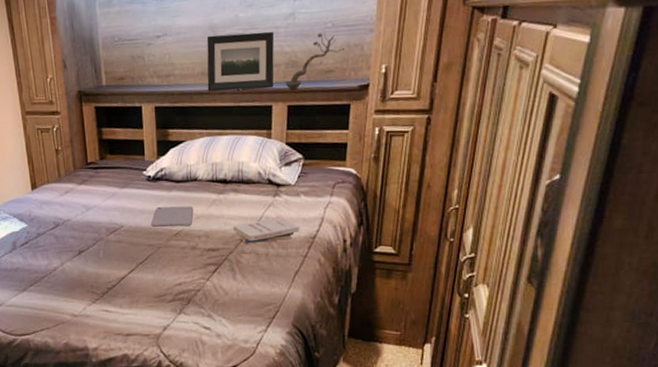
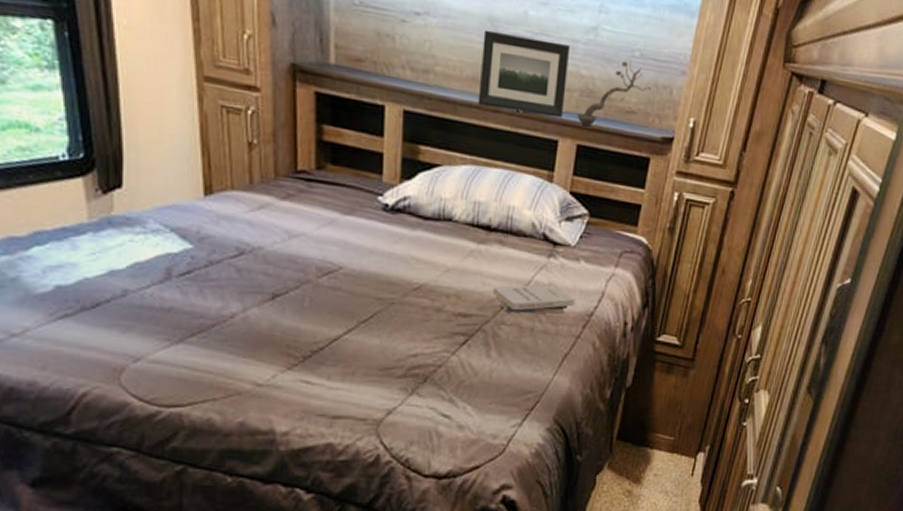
tablet: present [151,206,194,227] -> none [383,249,444,279]

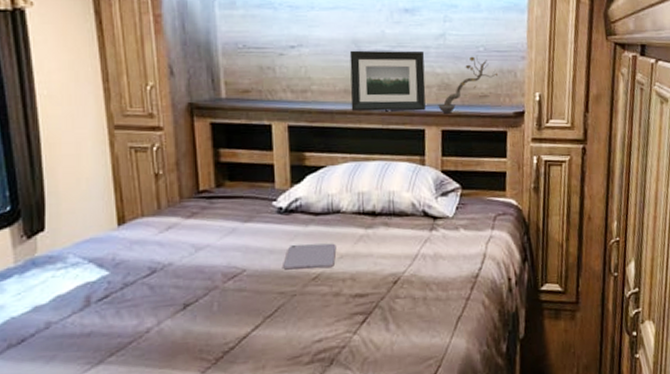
tablet: none [383,249,444,279] -> present [283,243,337,270]
books: present [492,284,575,314] -> none [383,254,461,286]

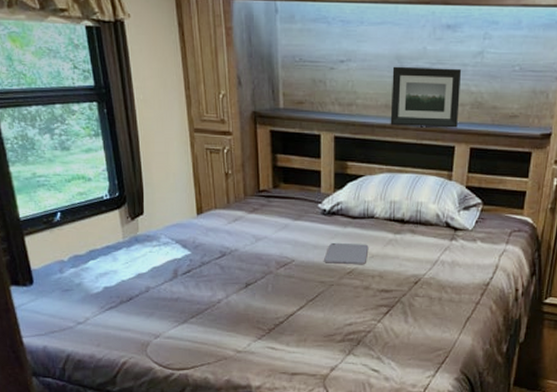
plant: present [438,56,499,114] -> none [469,75,531,132]

